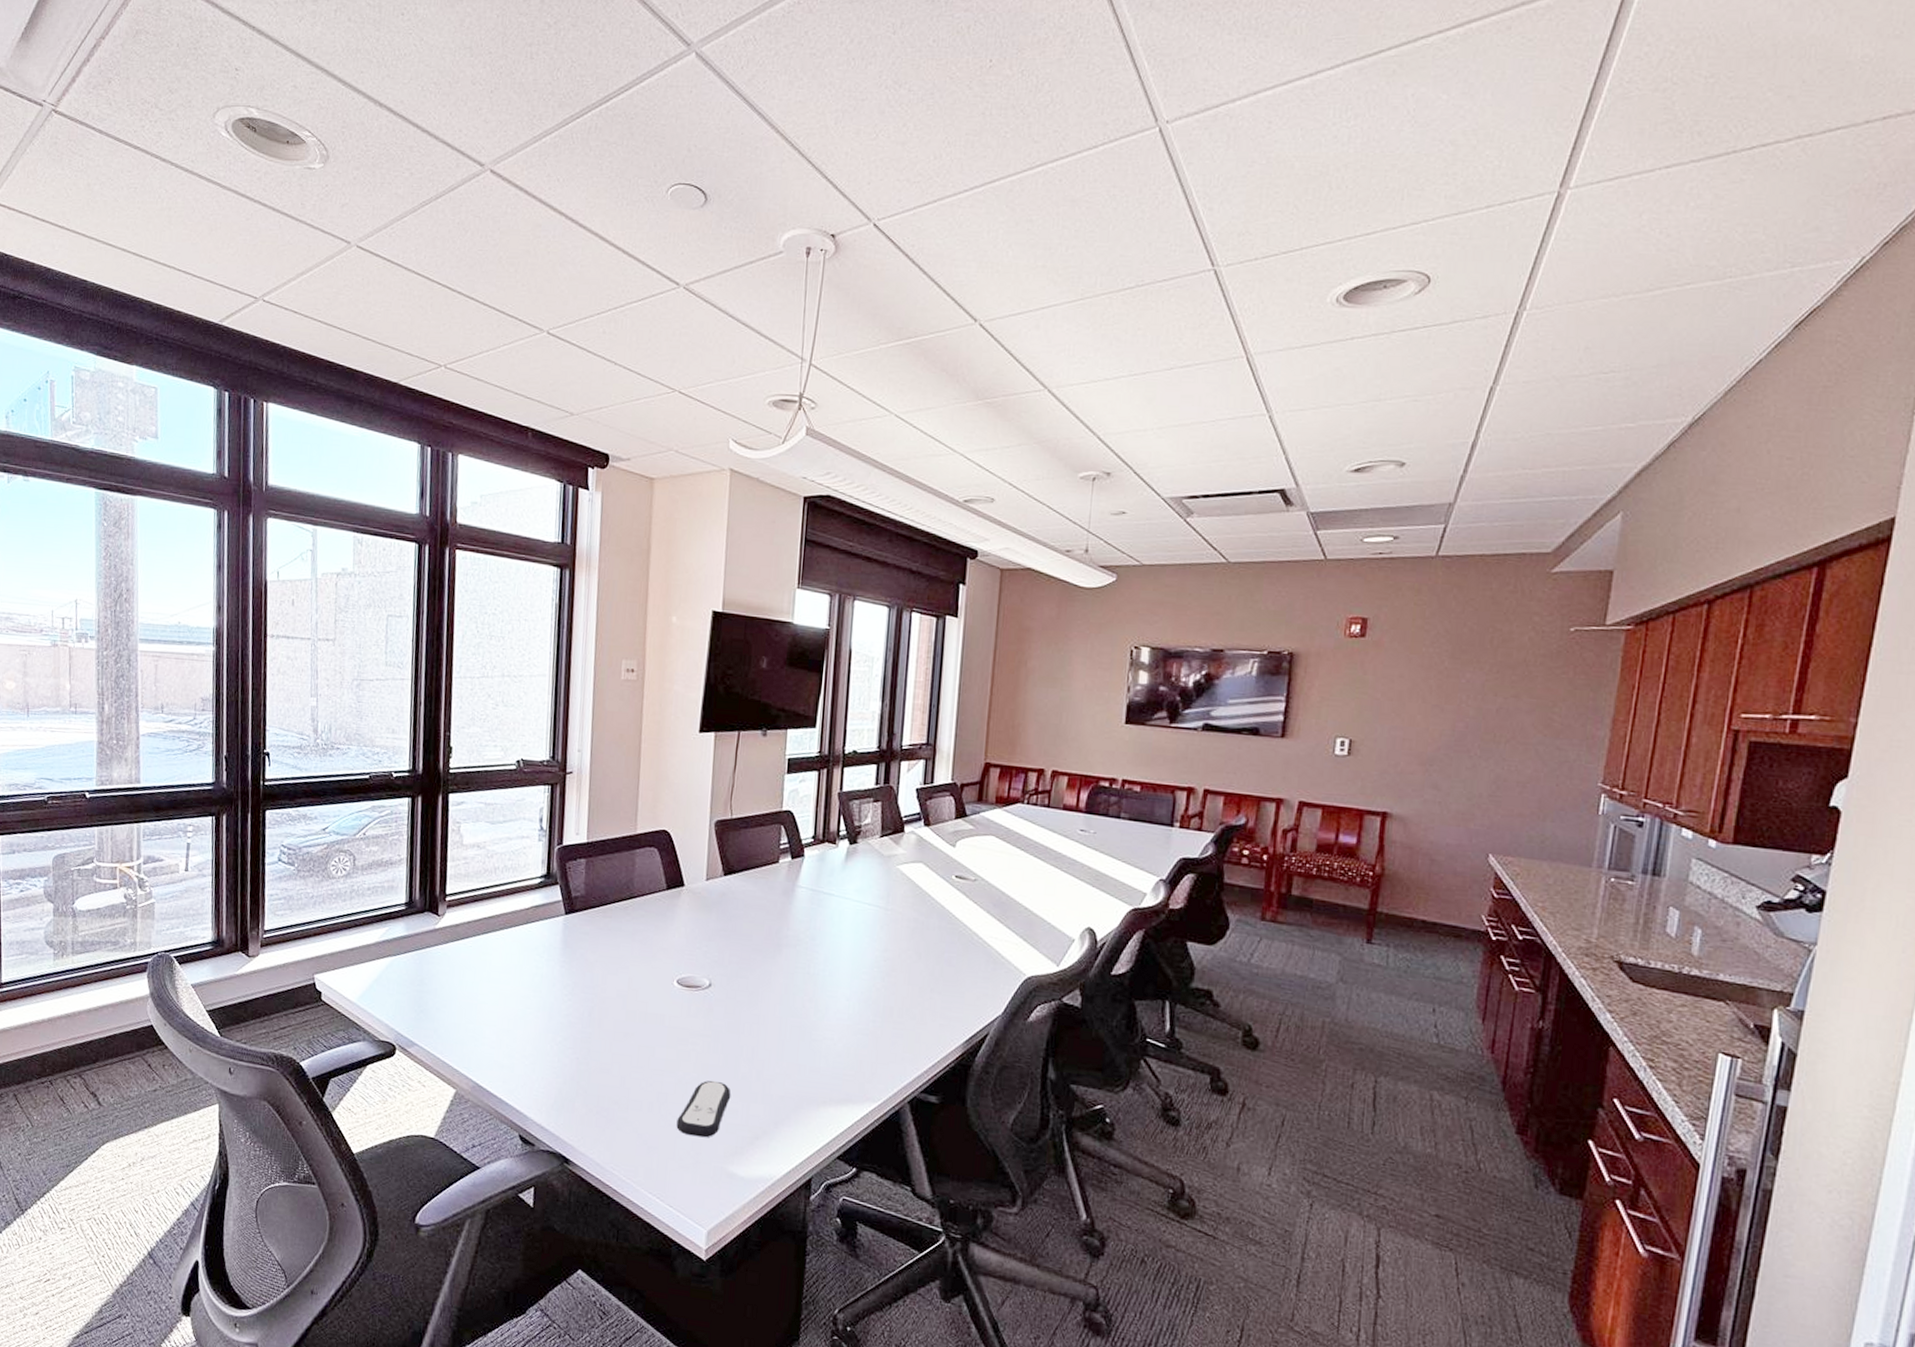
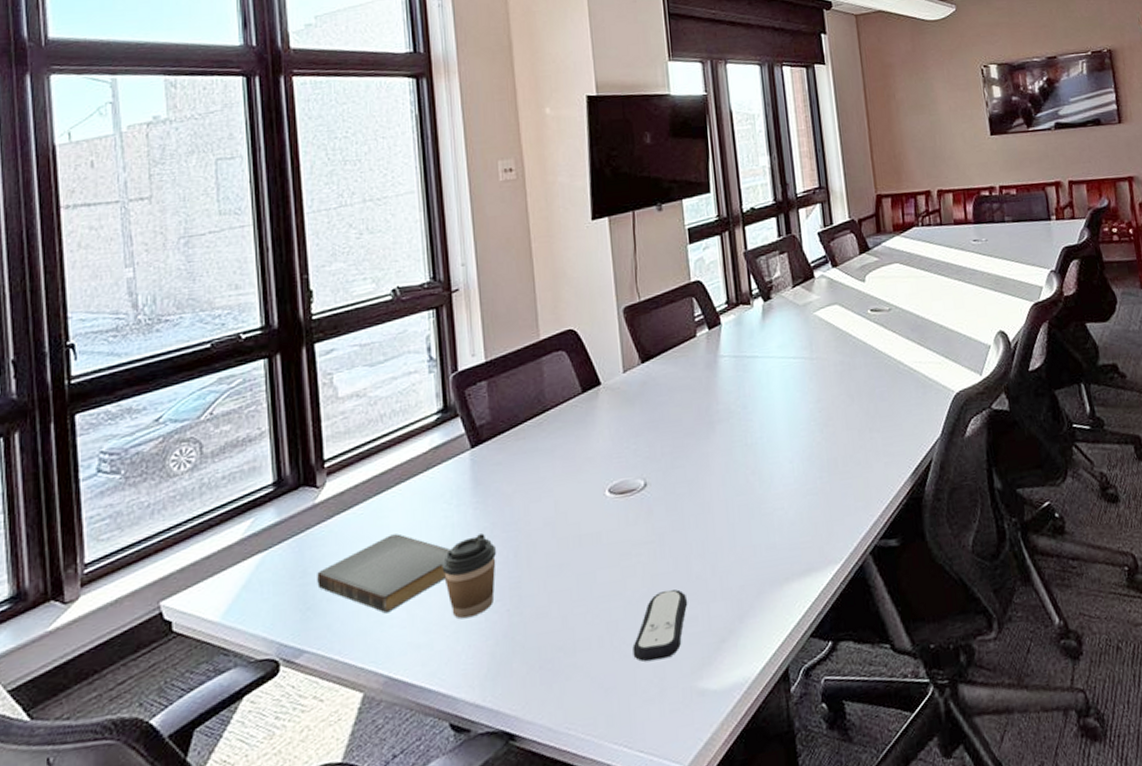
book: none [430,969,538,1033] -> present [317,533,451,614]
coffee cup: none [528,989,574,1056] -> present [442,533,496,619]

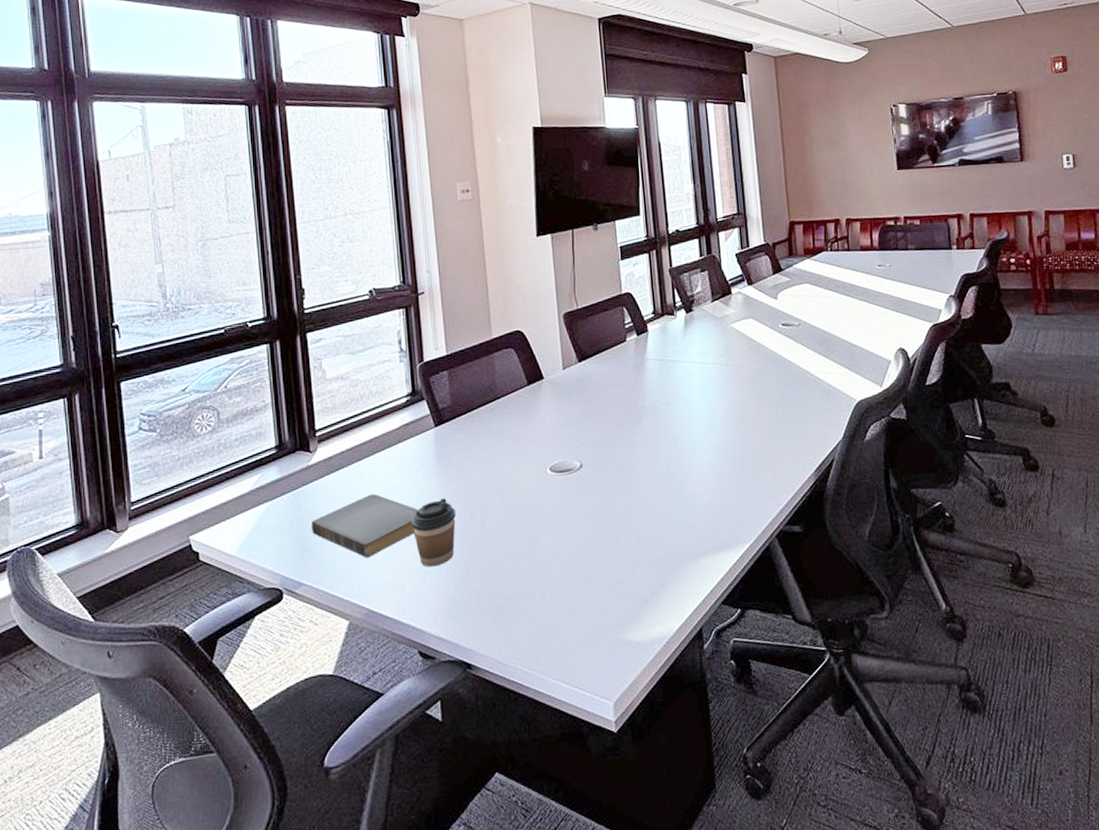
remote control: present [632,589,688,662] -> none [569,556,617,614]

